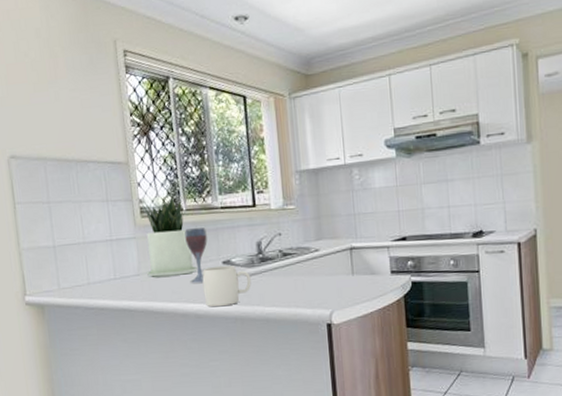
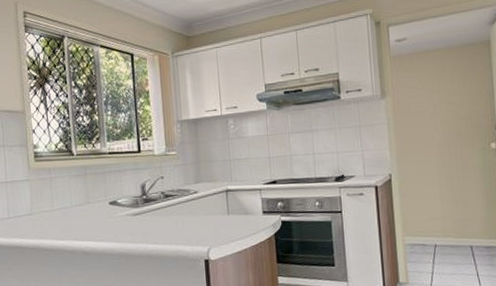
planter: present [142,197,199,277] -> none [36,143,87,217]
cup: present [184,228,208,283] -> none [75,171,96,222]
mug: present [202,265,252,307] -> none [90,205,136,245]

